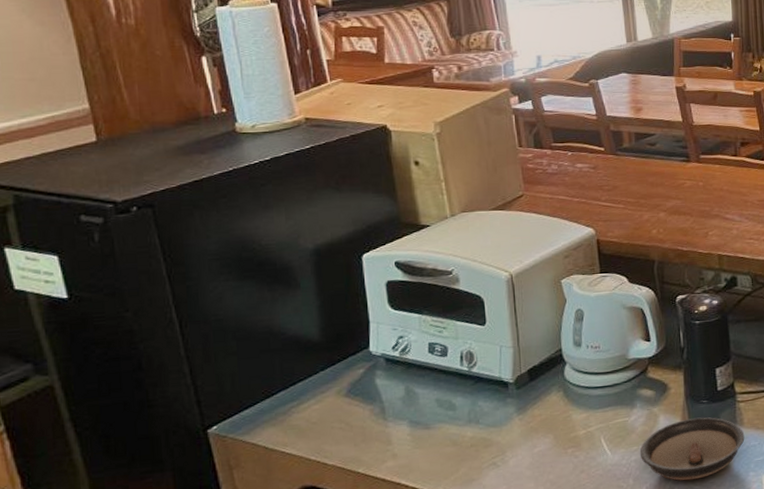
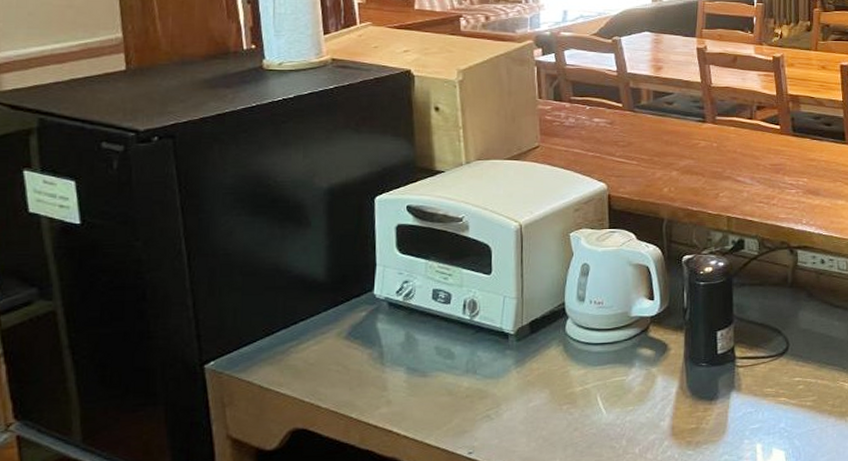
saucer: present [639,417,745,481] -> none [635,380,742,445]

